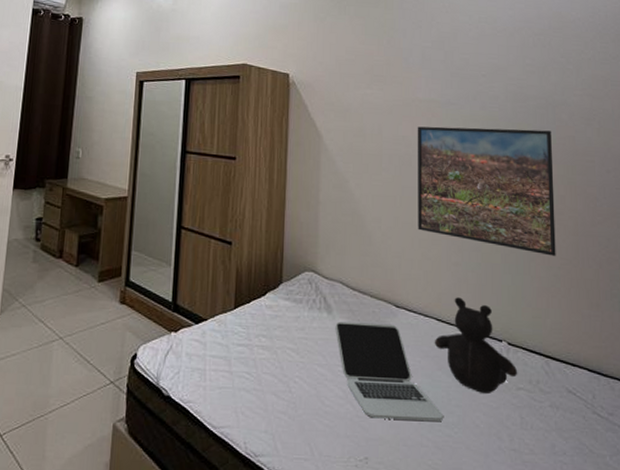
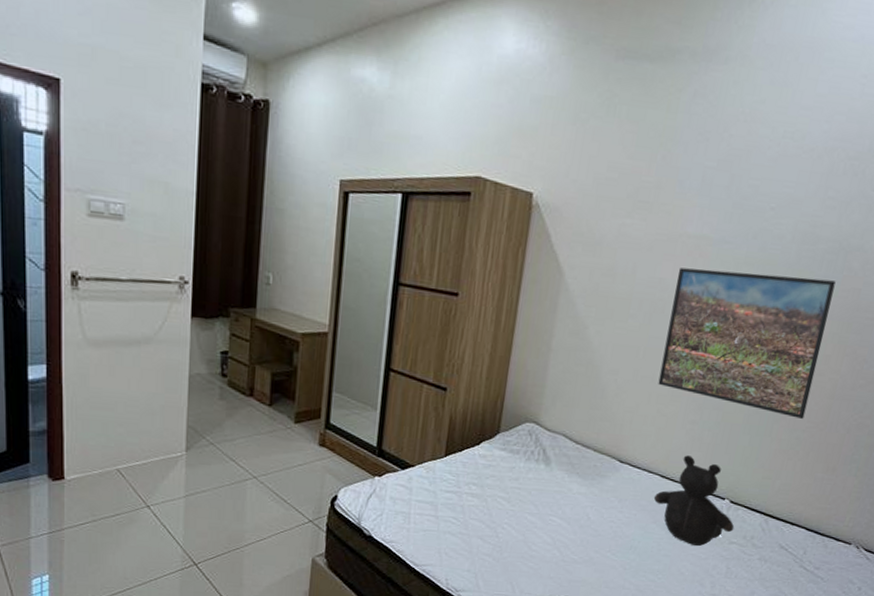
laptop: present [335,321,443,421] -> none [551,473,650,568]

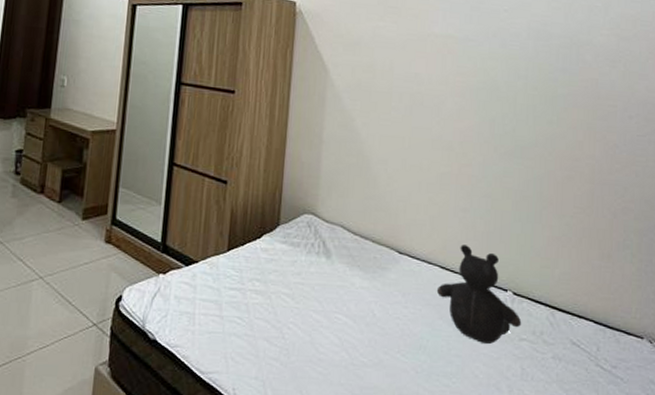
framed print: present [658,268,836,419] -> none [426,63,574,204]

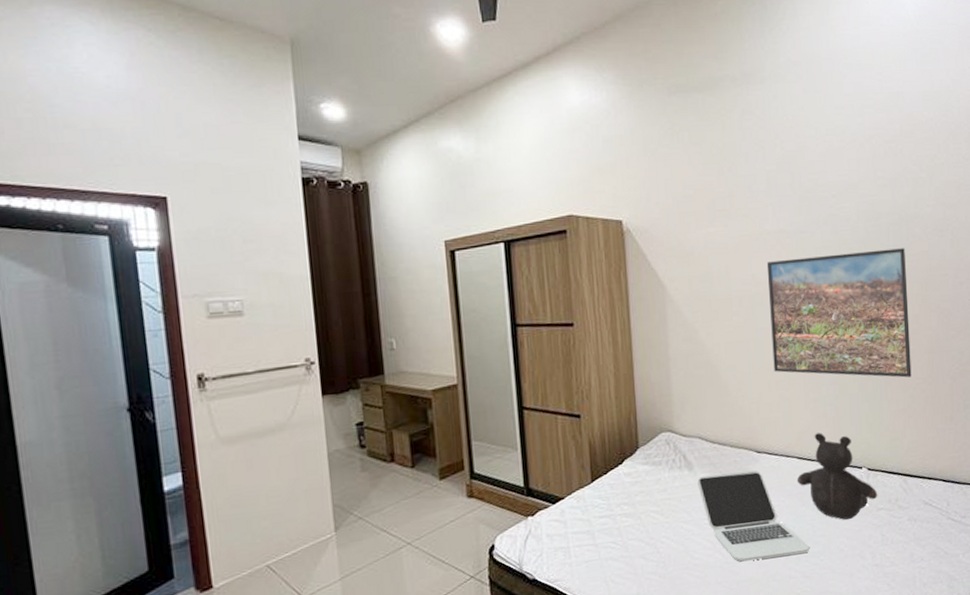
laptop: none [333,267,442,371] -> present [697,470,809,562]
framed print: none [426,63,574,204] -> present [766,248,912,378]

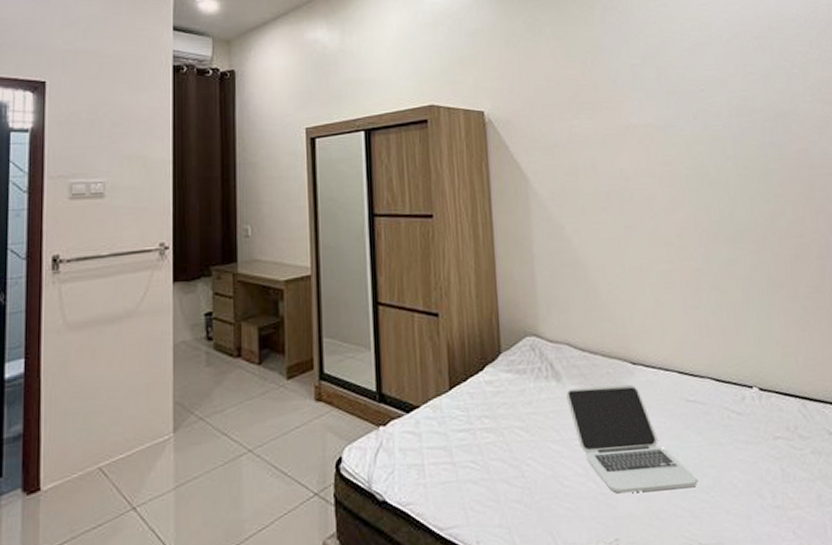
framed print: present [766,248,912,378] -> none [634,145,802,285]
teddy bear: present [796,433,878,520] -> none [678,344,774,449]

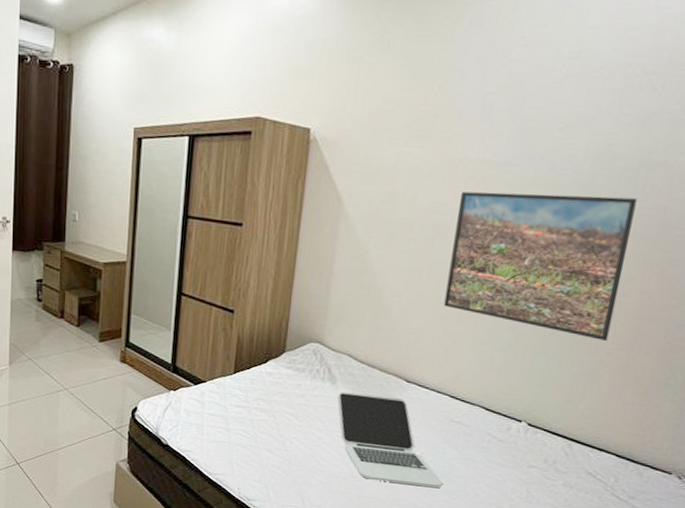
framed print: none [634,145,802,285] -> present [443,192,637,341]

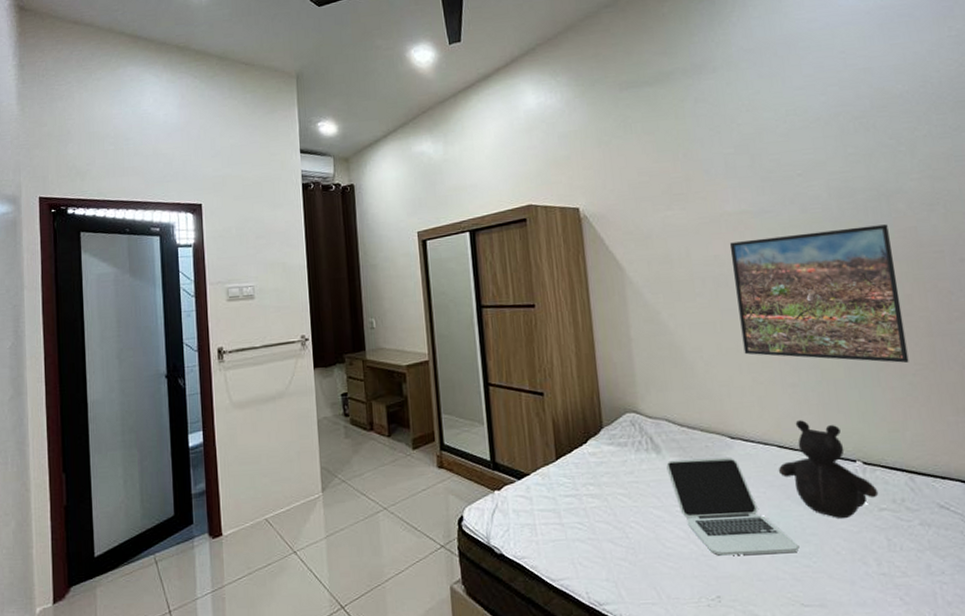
teddy bear: none [443,376,534,469] -> present [778,420,879,519]

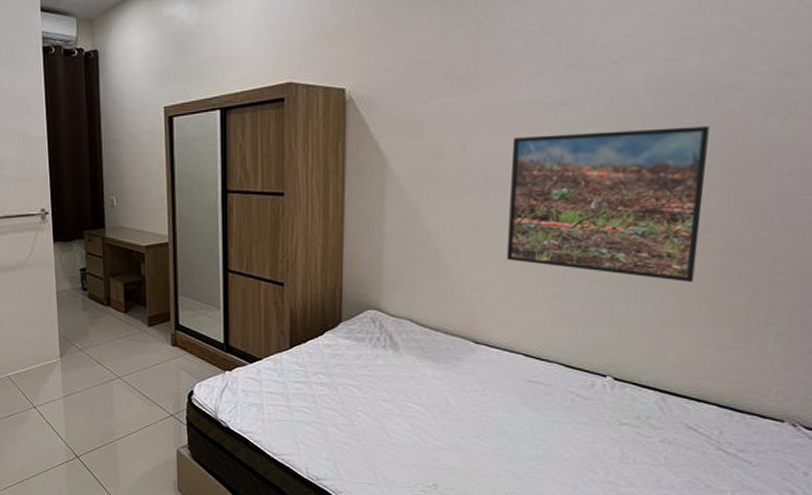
laptop: present [666,457,799,556] -> none [402,359,525,454]
teddy bear: present [778,420,879,519] -> none [519,331,623,429]

